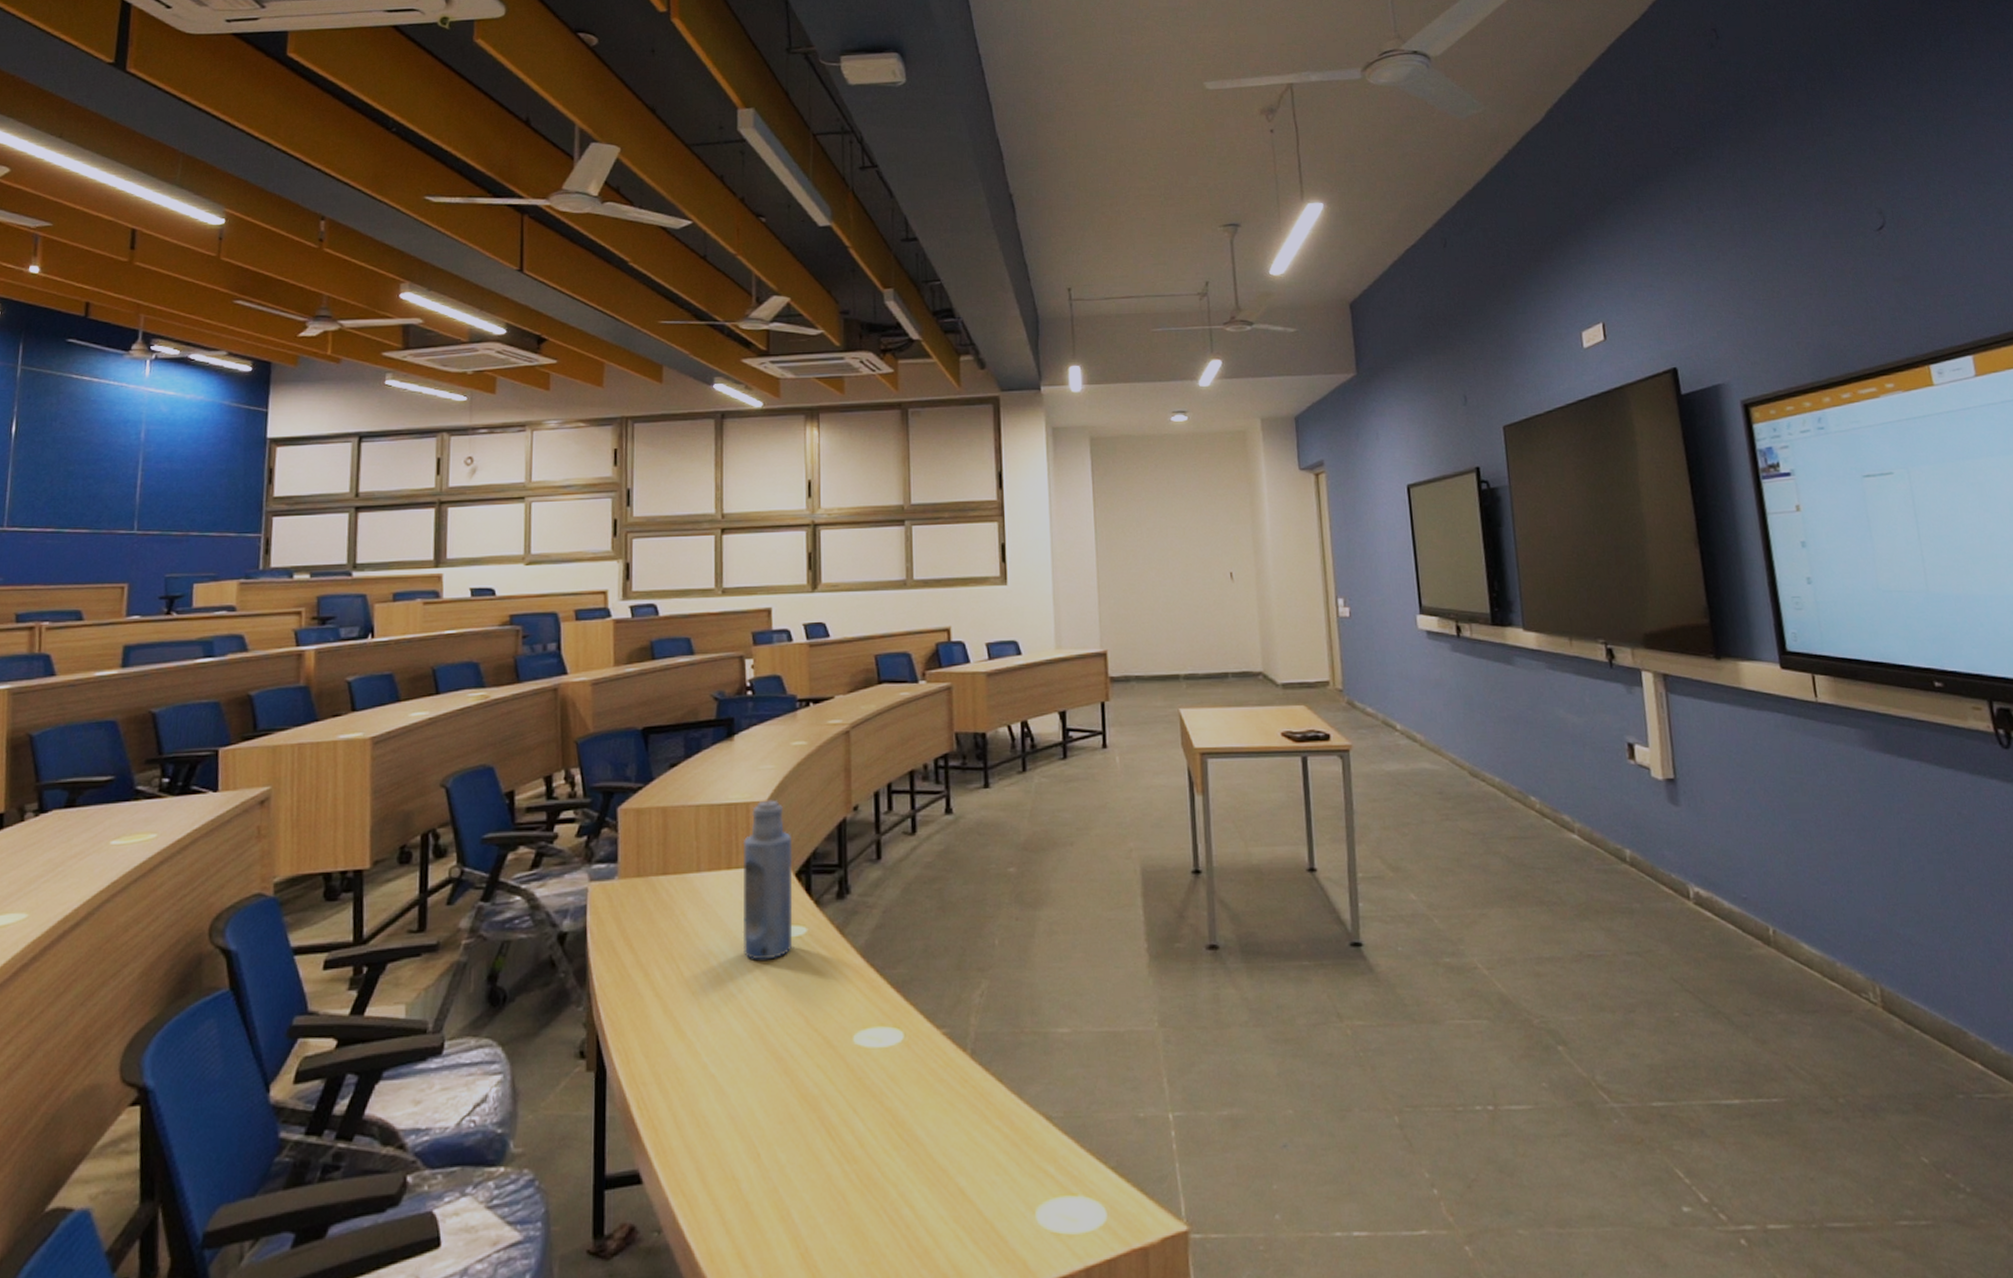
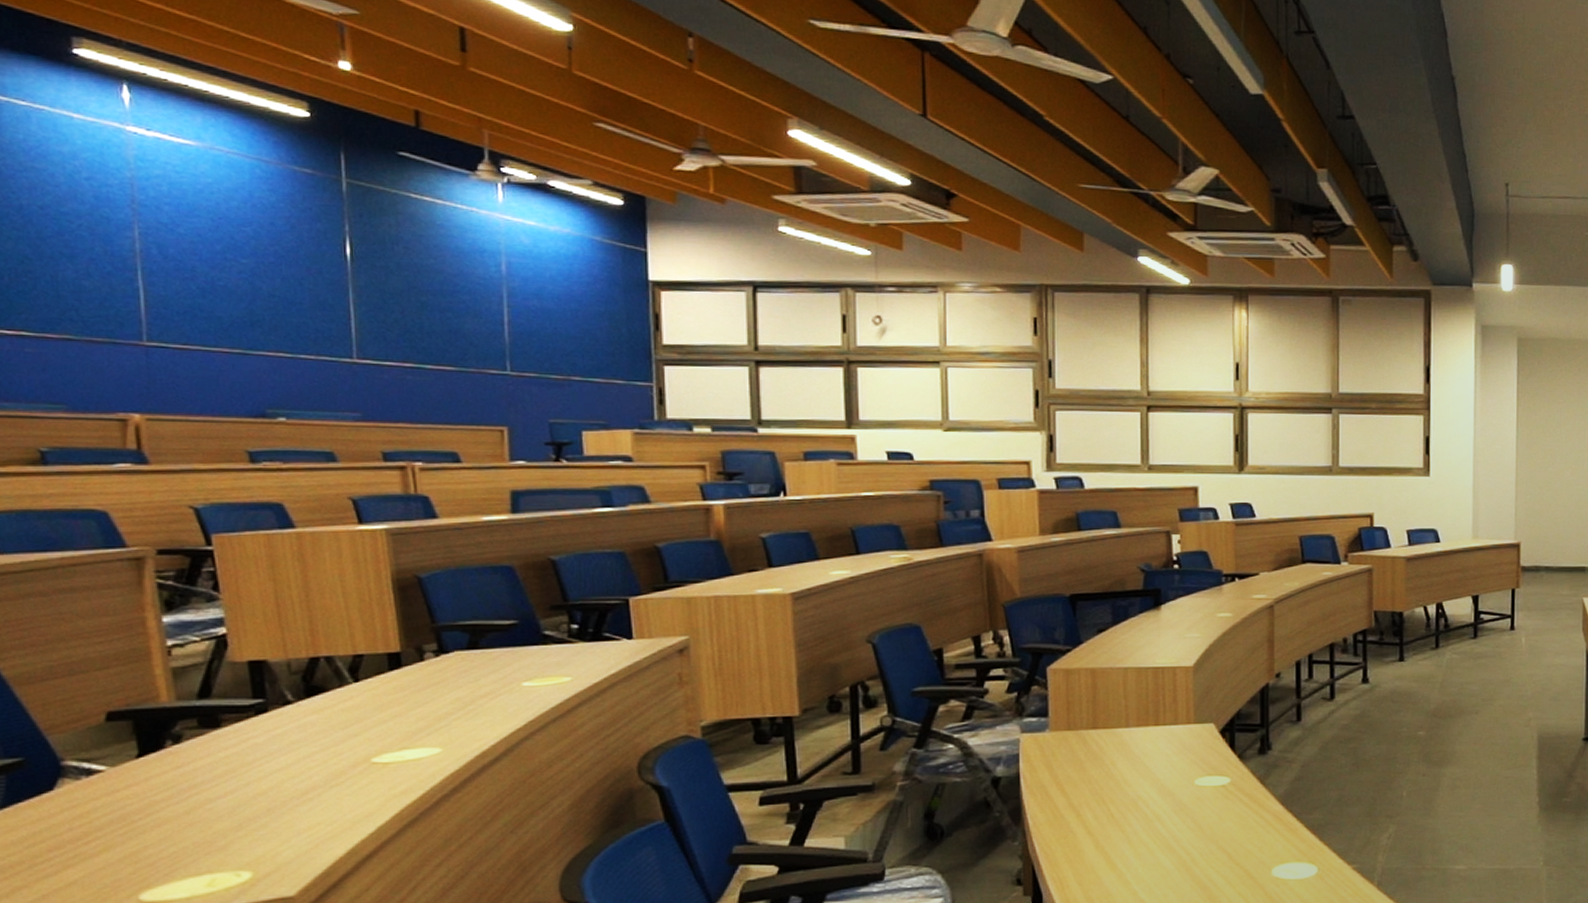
bottle: present [742,799,793,960] -> none [1169,665,1217,805]

